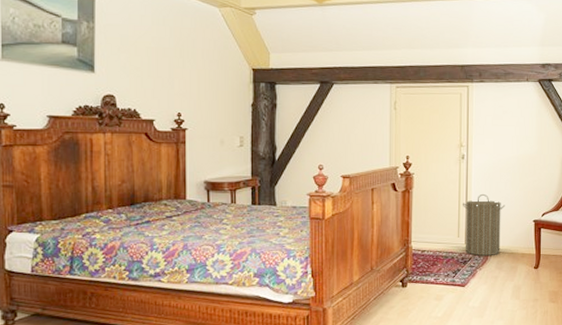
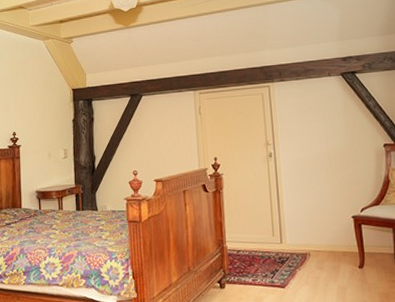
laundry hamper: present [462,193,506,256] -> none [274,190,320,255]

